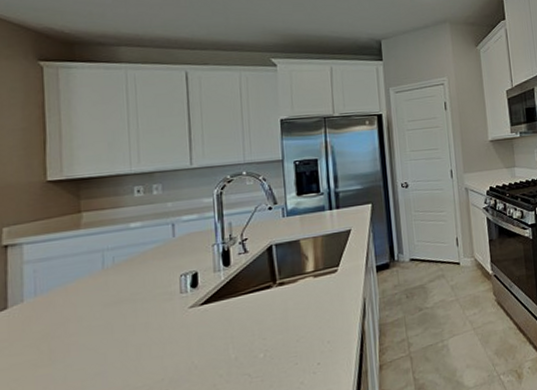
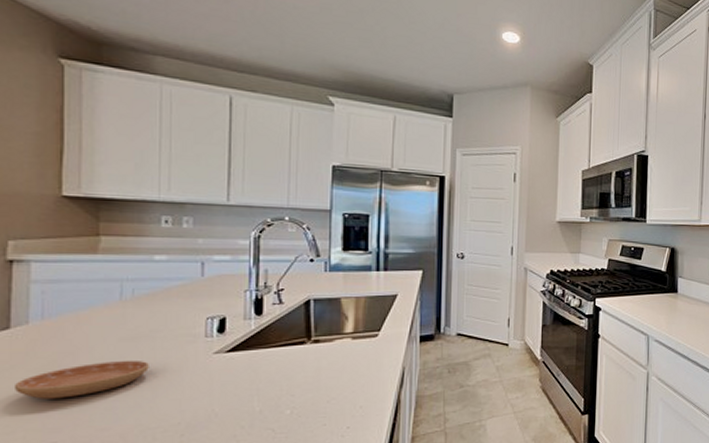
saucer: none [13,323,132,373] -> present [13,360,149,399]

